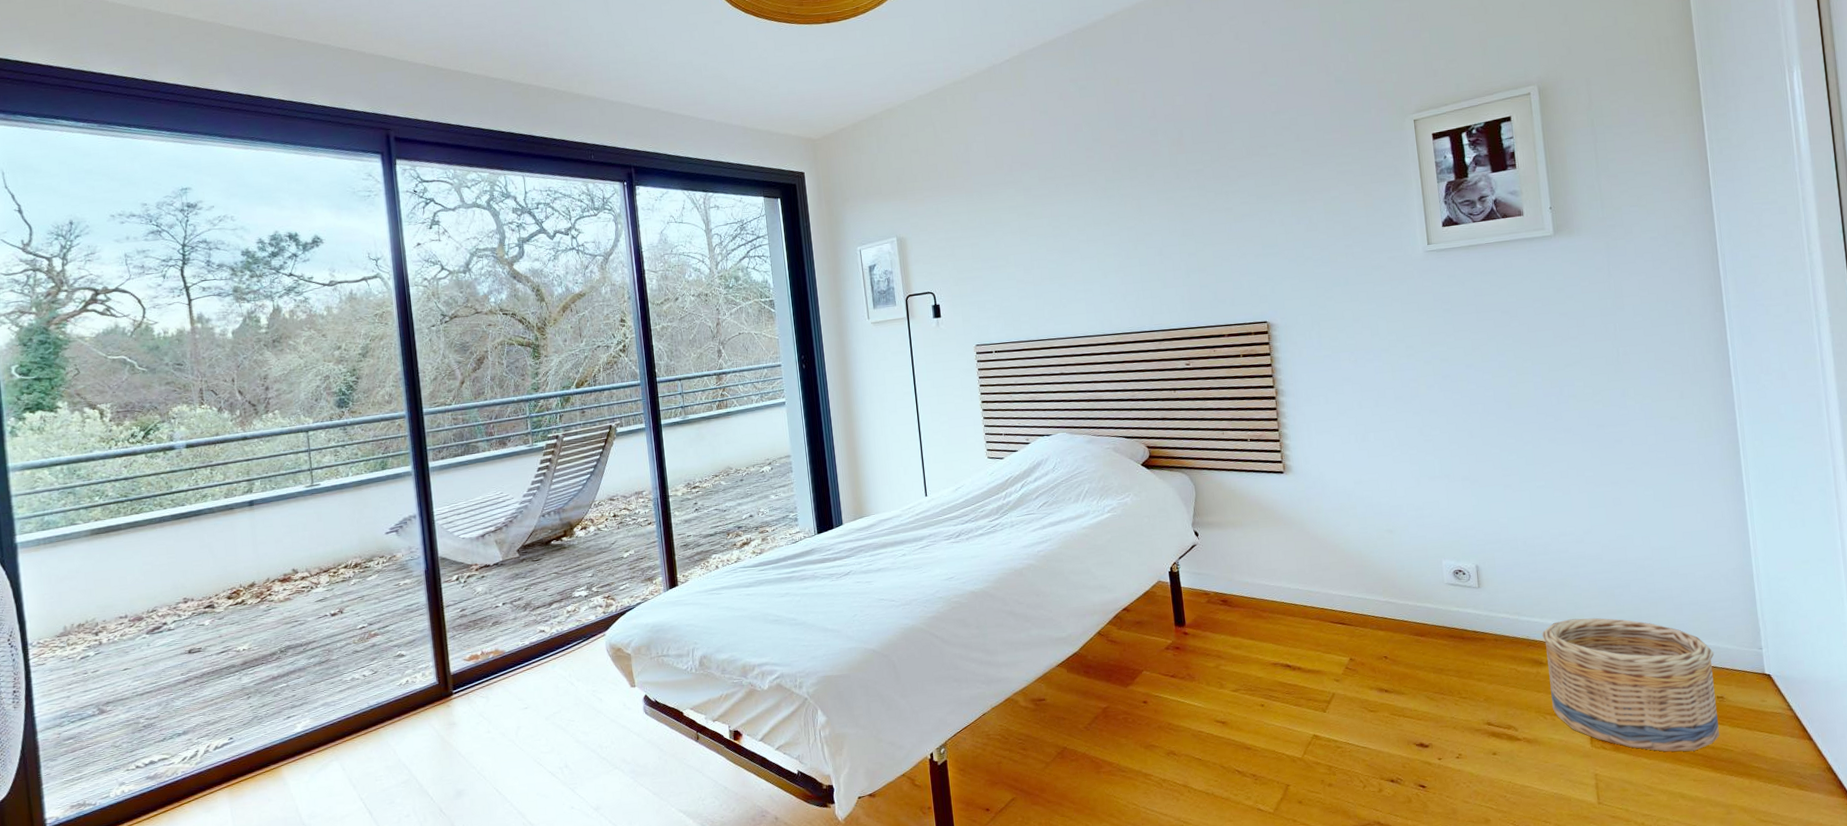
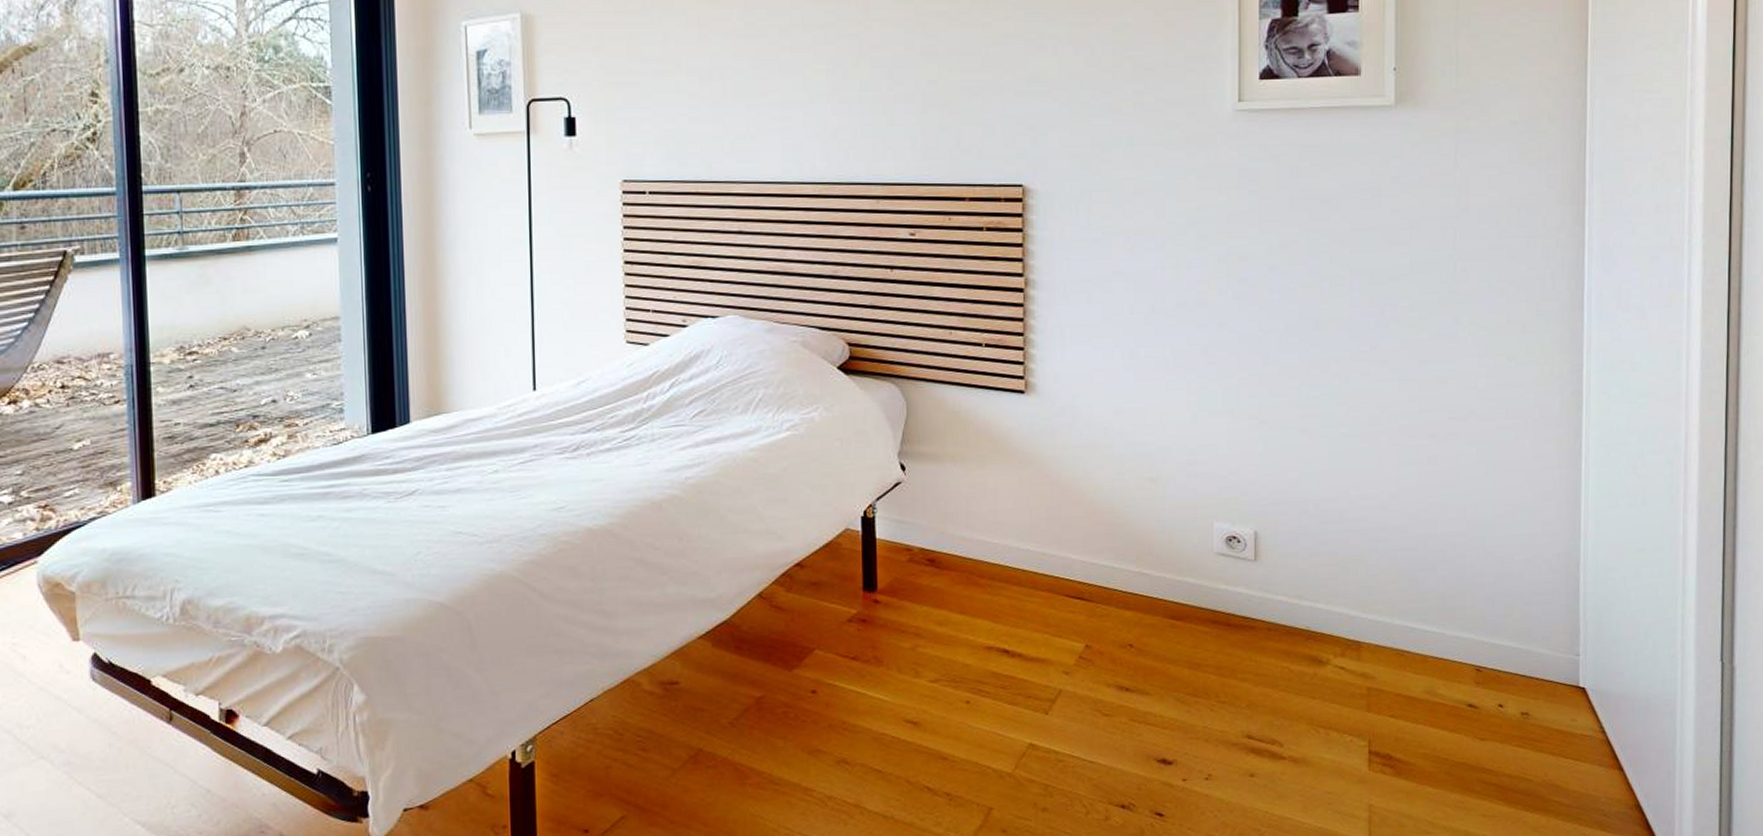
basket: present [1541,617,1720,752] -> none [1325,606,1525,780]

